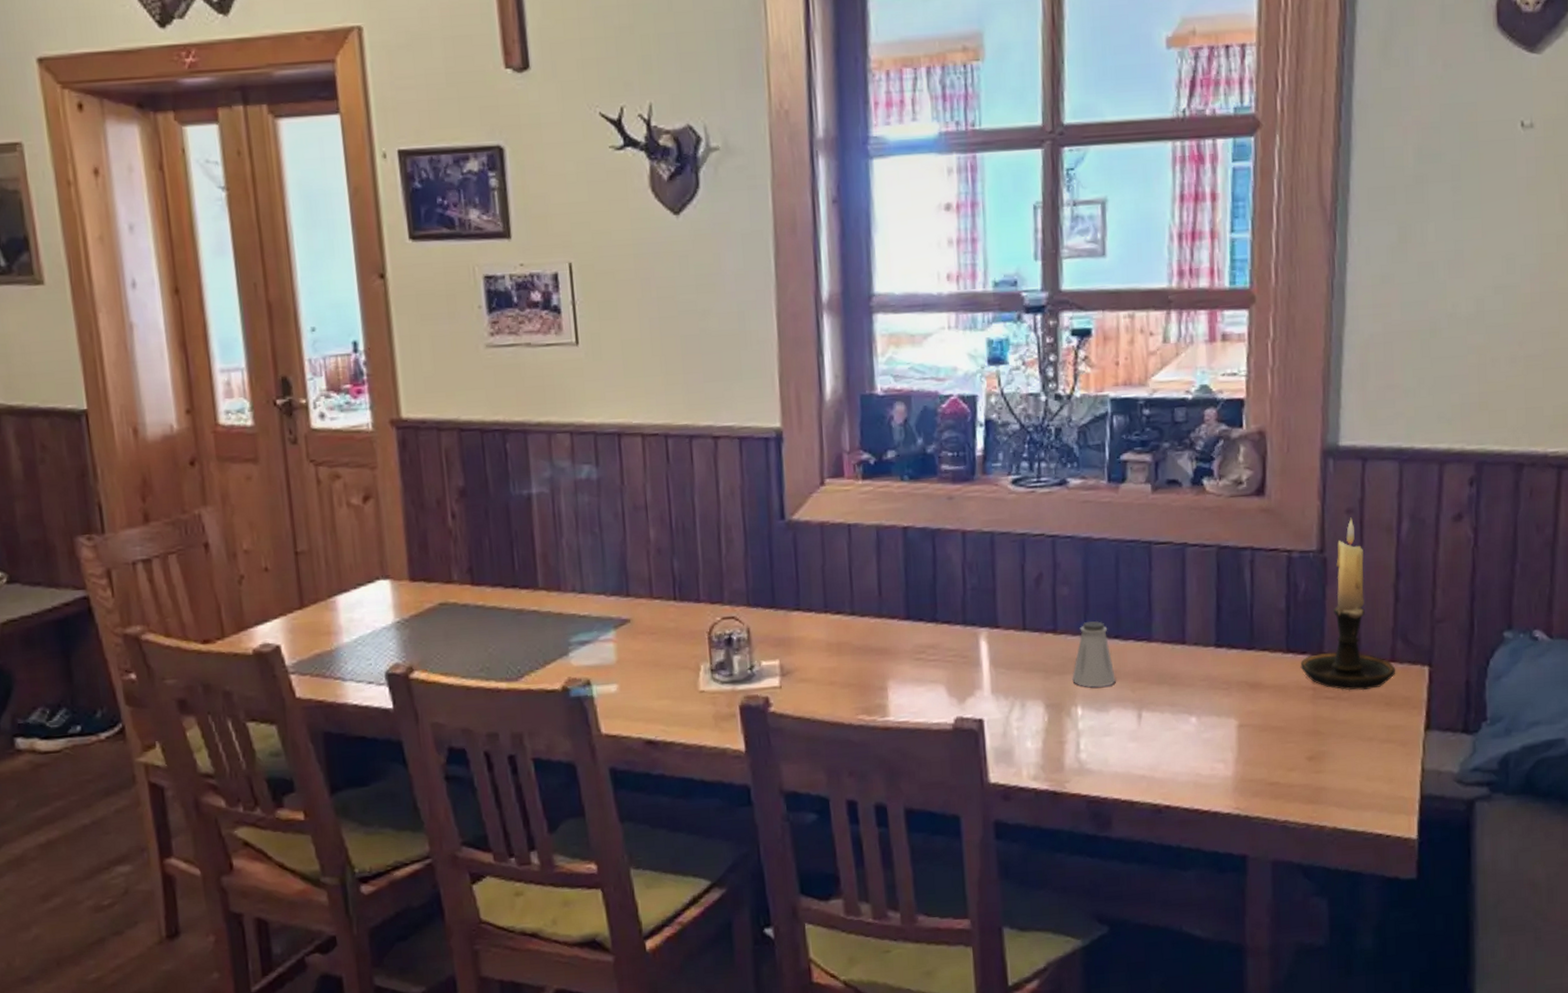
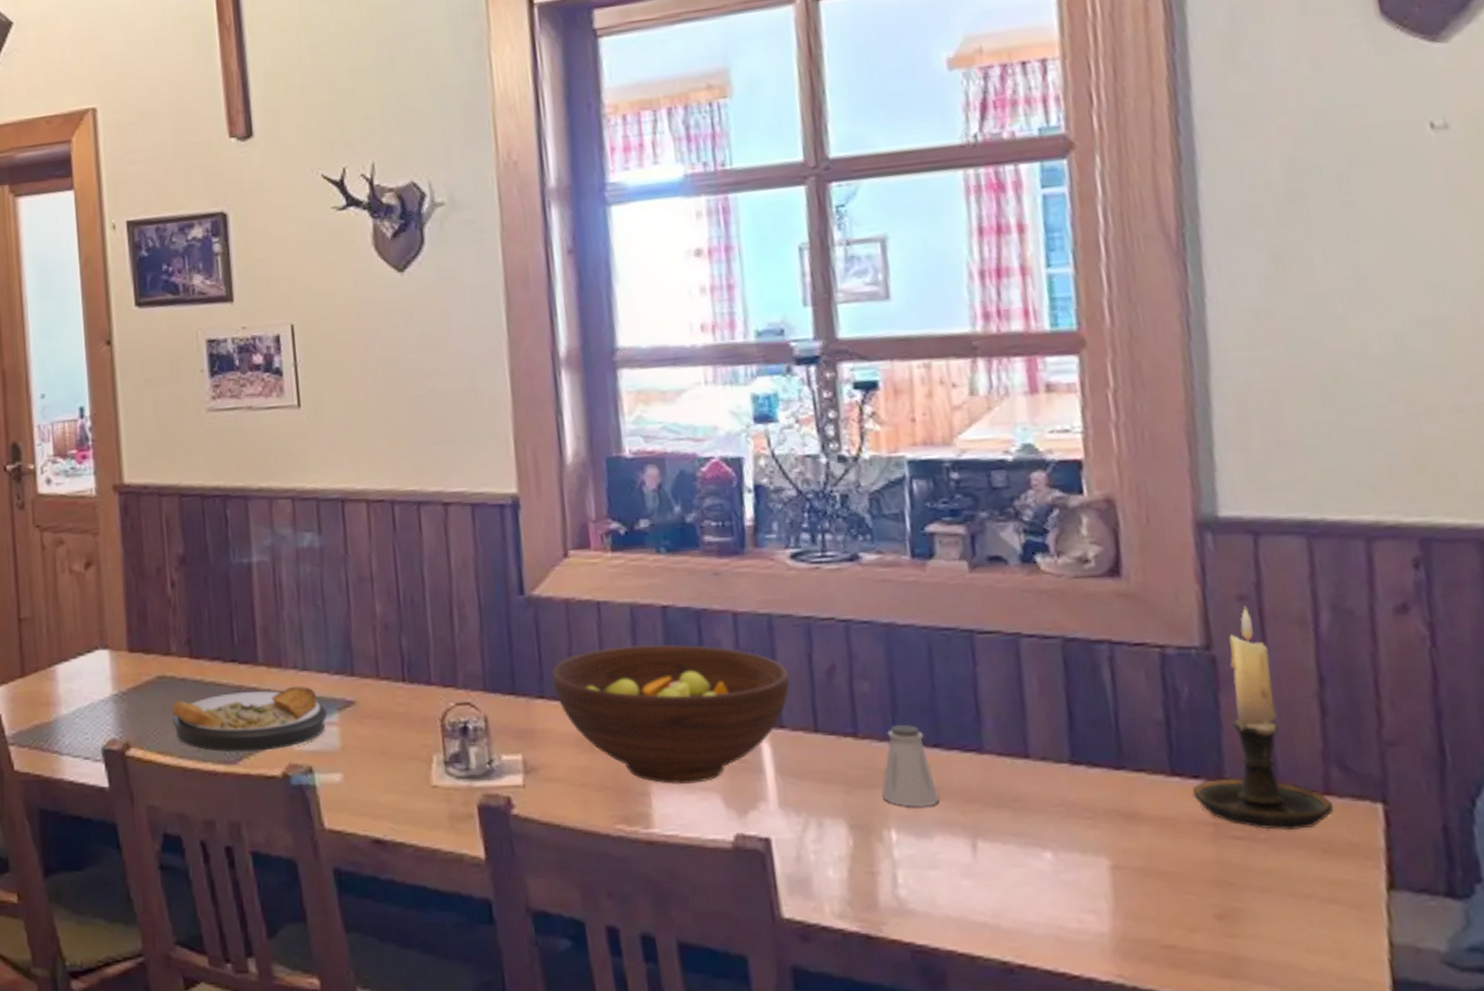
plate: none [454,607,604,671] -> present [171,686,327,753]
fruit bowl: none [807,560,1006,680] -> present [551,644,790,784]

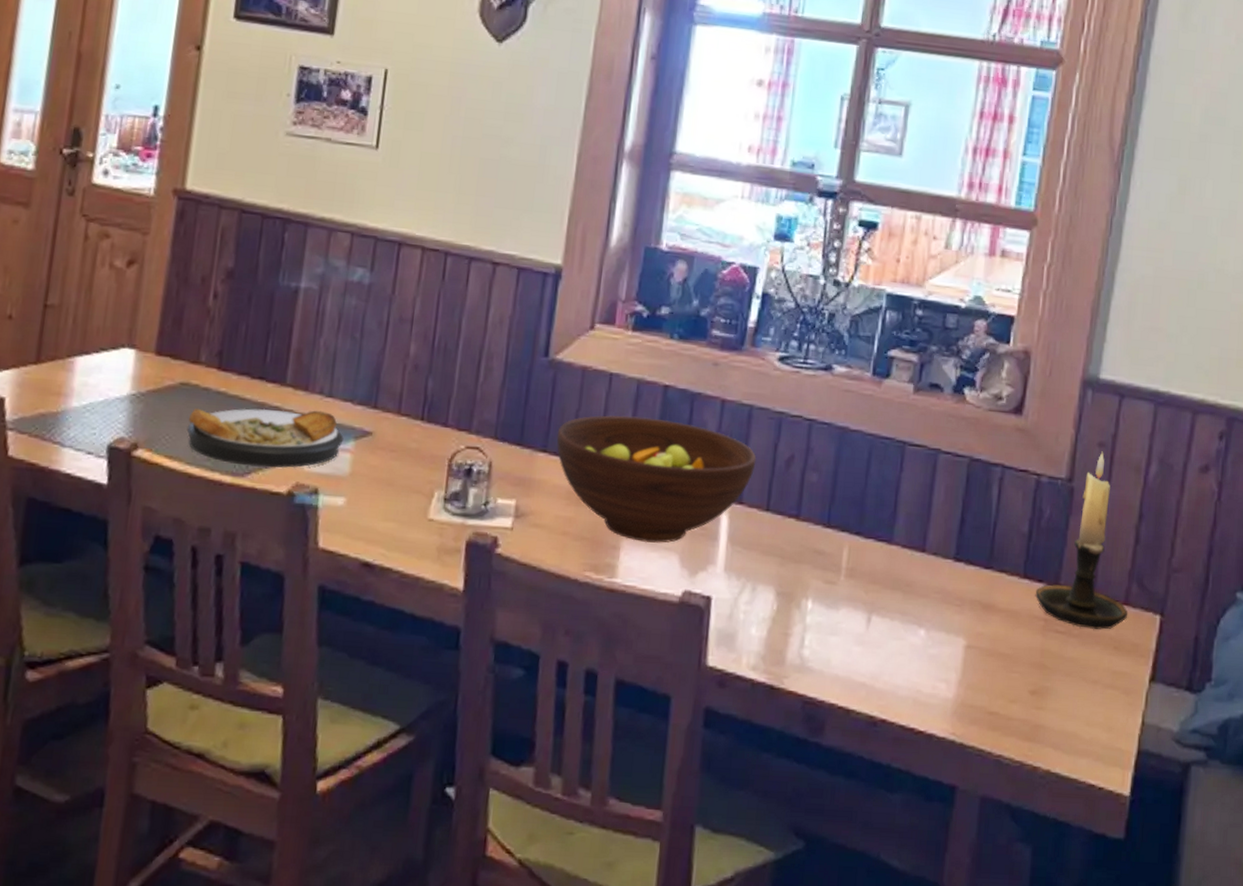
saltshaker: present [881,724,939,807] -> none [807,512,851,583]

